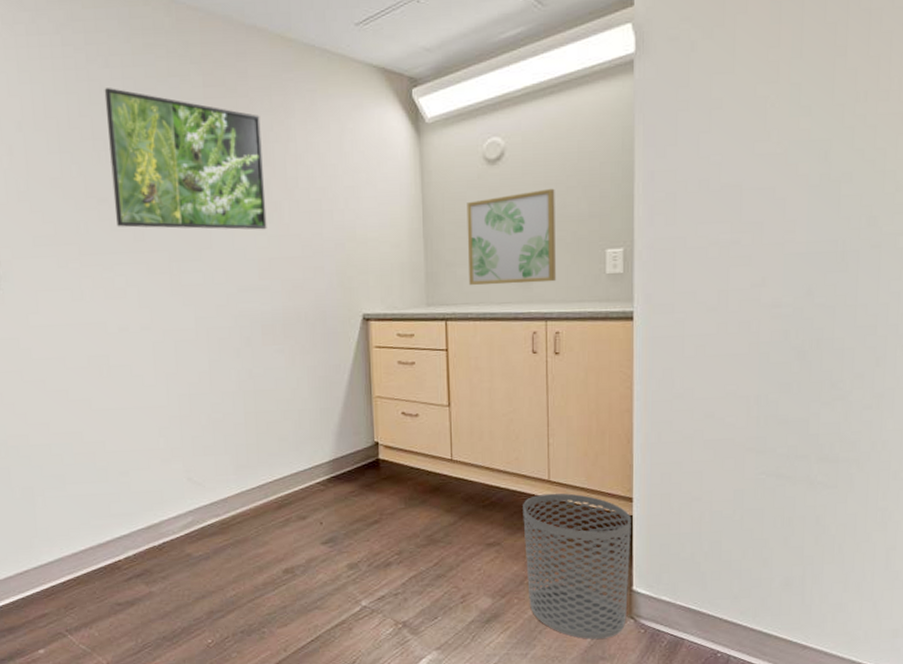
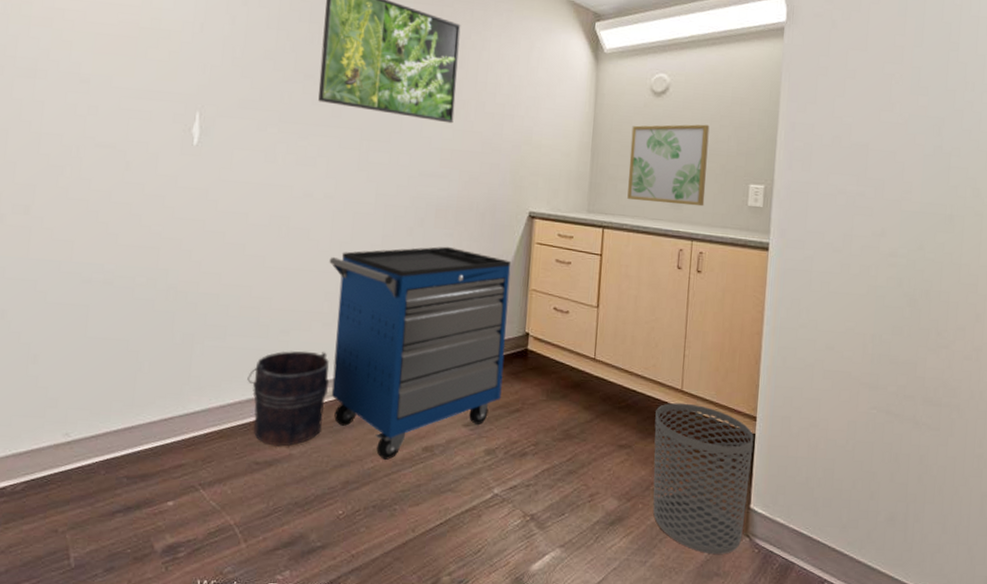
bucket: none [94,488,179,586] -> present [247,350,330,447]
storage cabinet: none [157,363,357,586] -> present [329,246,512,460]

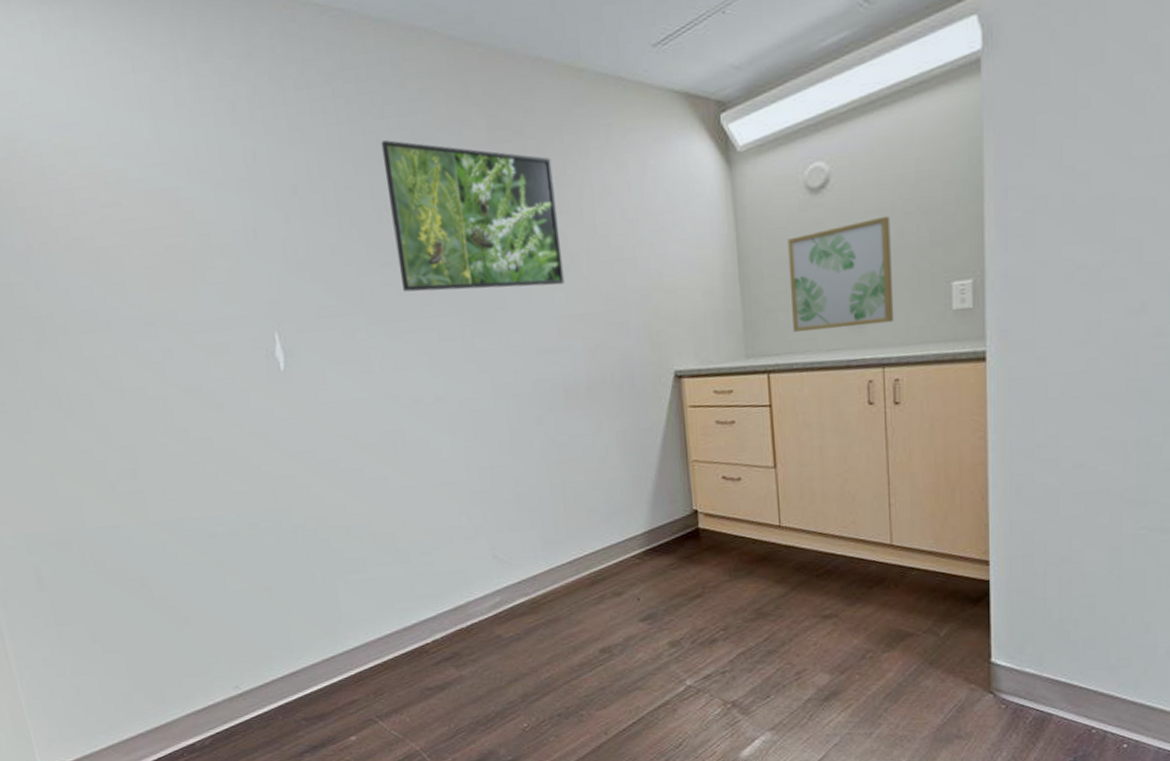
bucket: present [247,350,330,447] -> none [399,567,488,670]
storage cabinet: present [329,246,512,460] -> none [456,429,677,667]
waste bin: present [652,402,754,554] -> none [862,558,988,717]

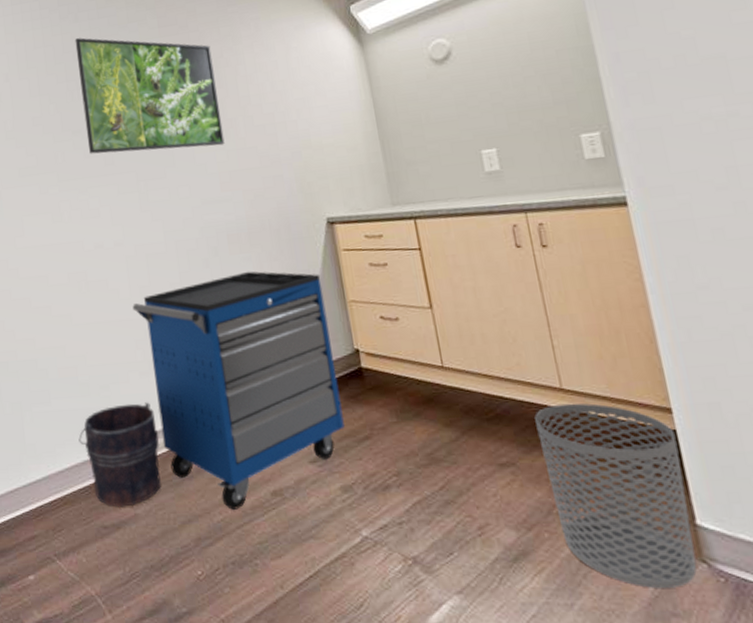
bucket: none [399,567,488,670] -> present [78,402,161,508]
storage cabinet: none [456,429,677,667] -> present [132,271,345,510]
wall art: present [787,216,894,332] -> none [419,80,530,182]
waste bin: none [862,558,988,717] -> present [535,403,697,588]

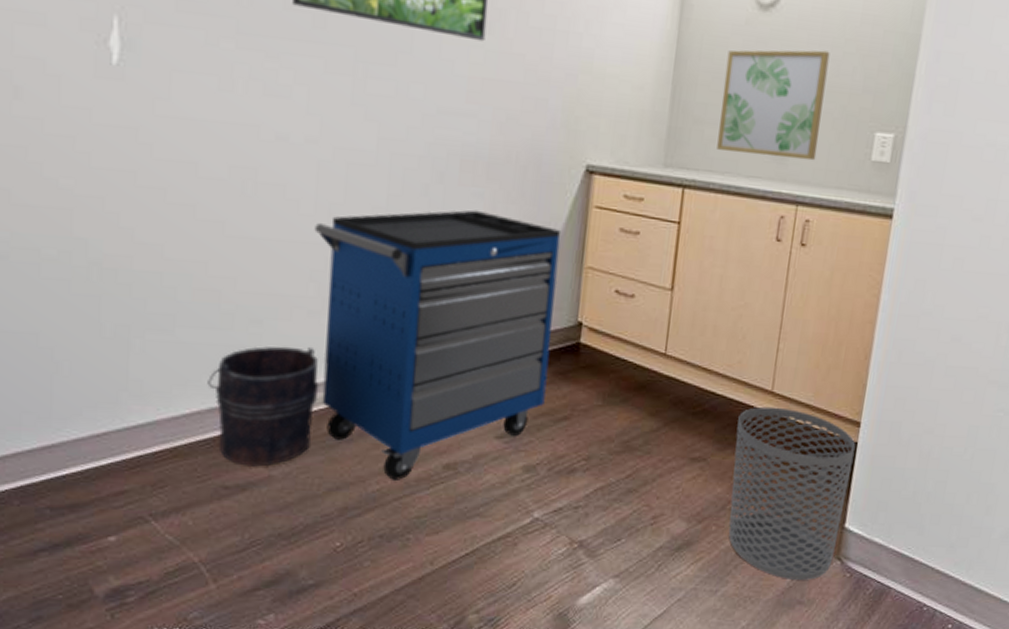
wall art: none [419,80,530,182] -> present [717,50,830,161]

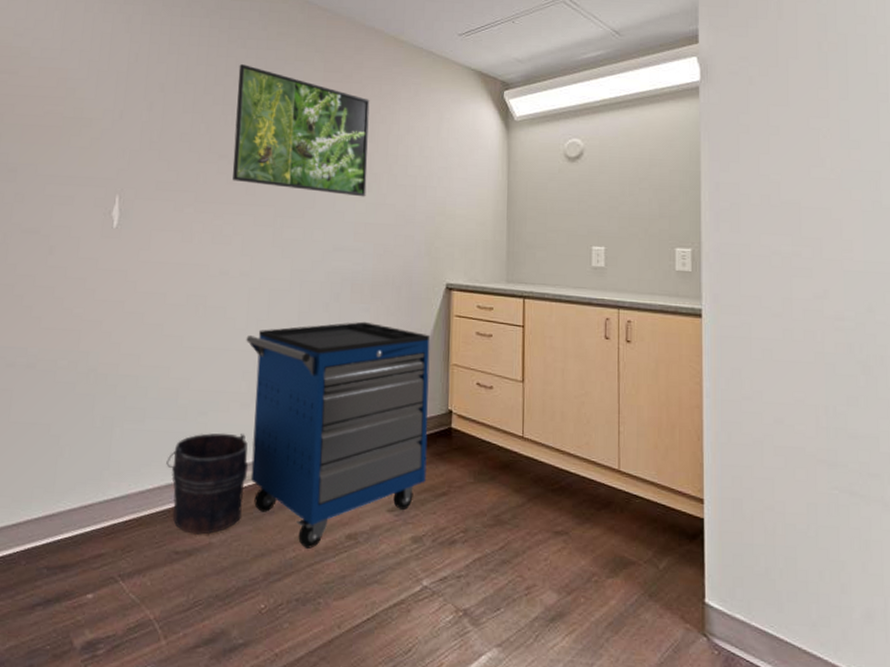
wall art: present [717,50,830,161] -> none [547,188,629,273]
waste bin: present [728,406,856,580] -> none [592,484,703,656]

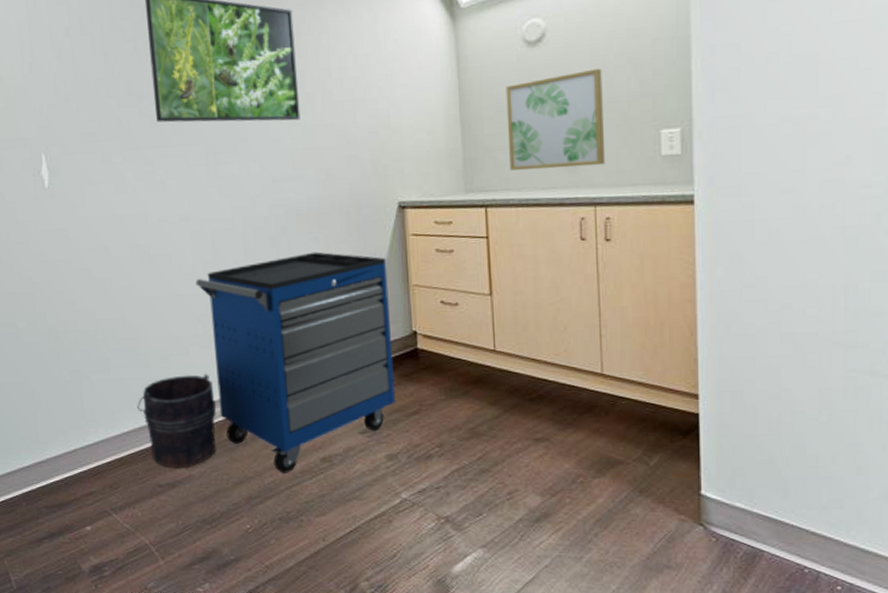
wall art: none [547,188,629,273] -> present [506,68,606,171]

